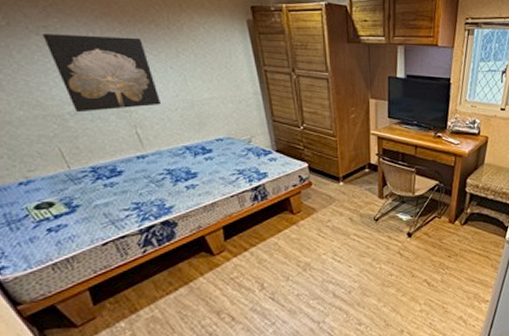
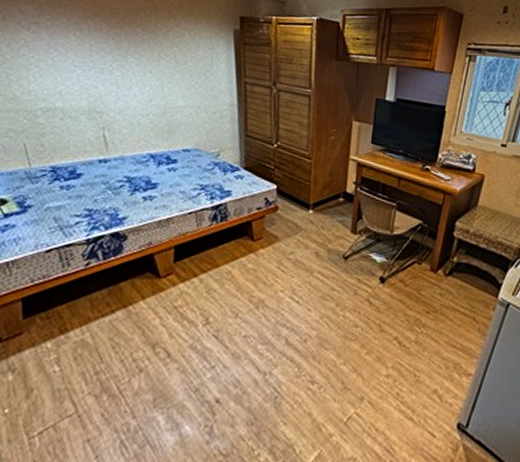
wall art: present [42,34,162,113] -> none [32,30,135,110]

